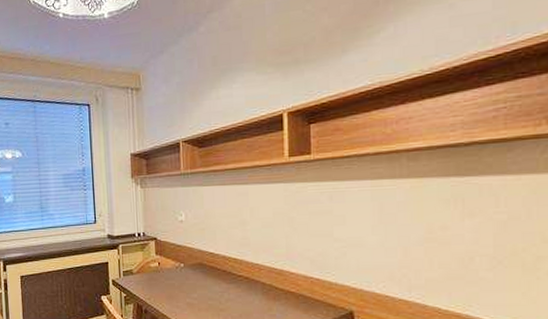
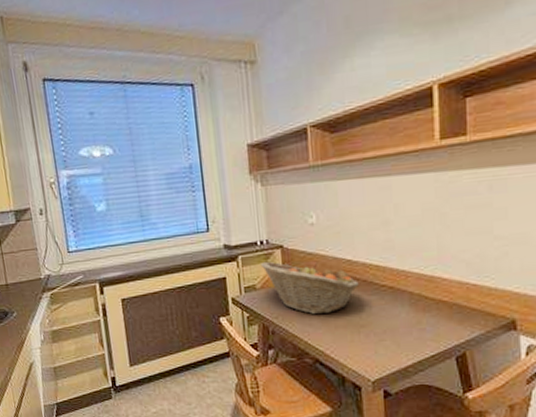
fruit basket: none [137,250,219,298] -> present [260,261,359,315]

